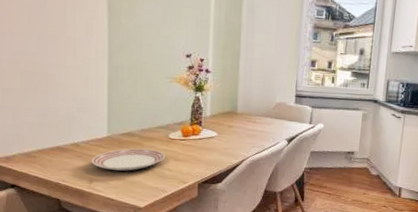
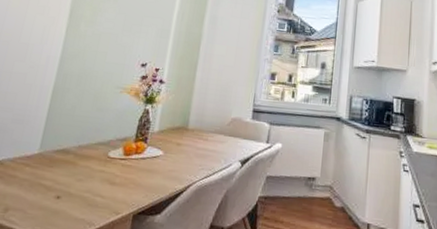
dinner plate: present [91,148,165,171] -> none [12,168,100,197]

